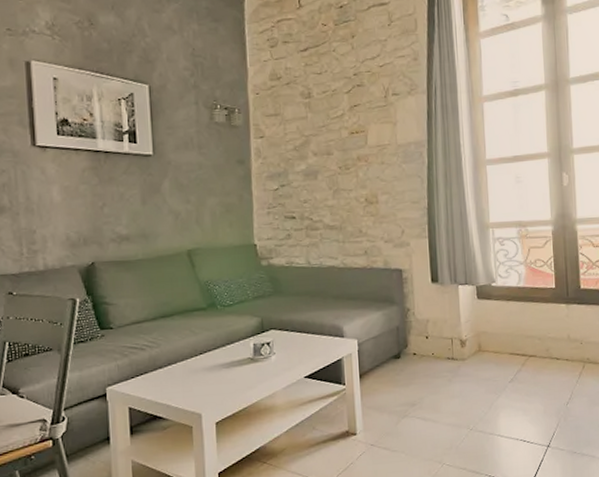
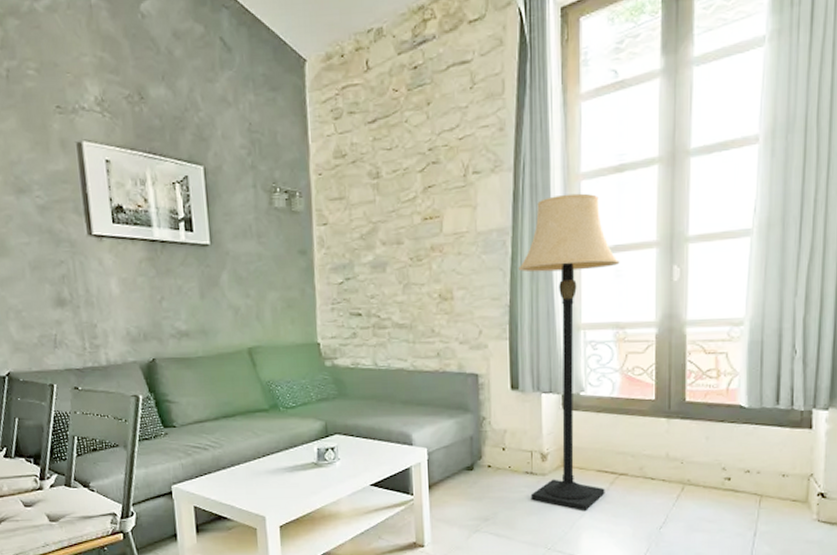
lamp: none [433,112,519,391] -> present [517,193,620,510]

